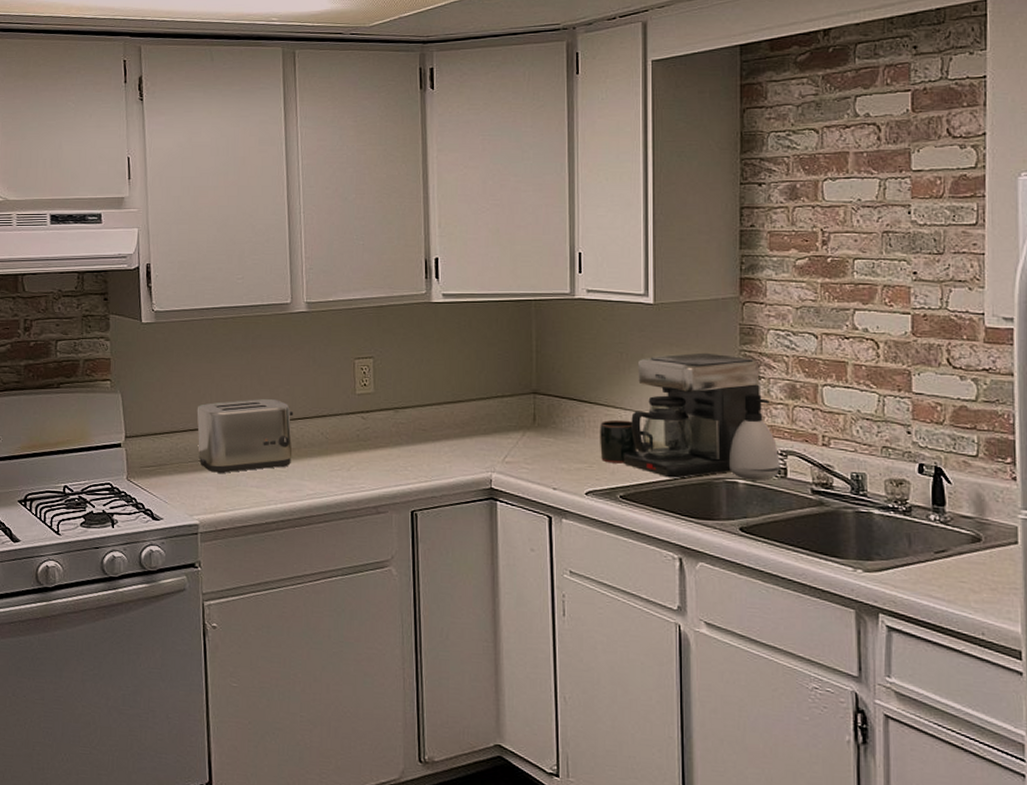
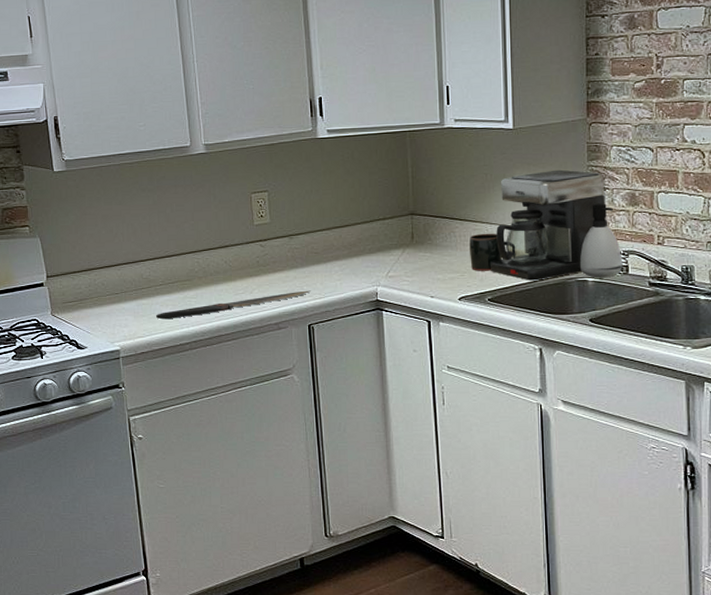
toaster: present [196,399,294,474] -> none [110,234,200,304]
knife: none [241,471,417,494] -> present [156,290,312,320]

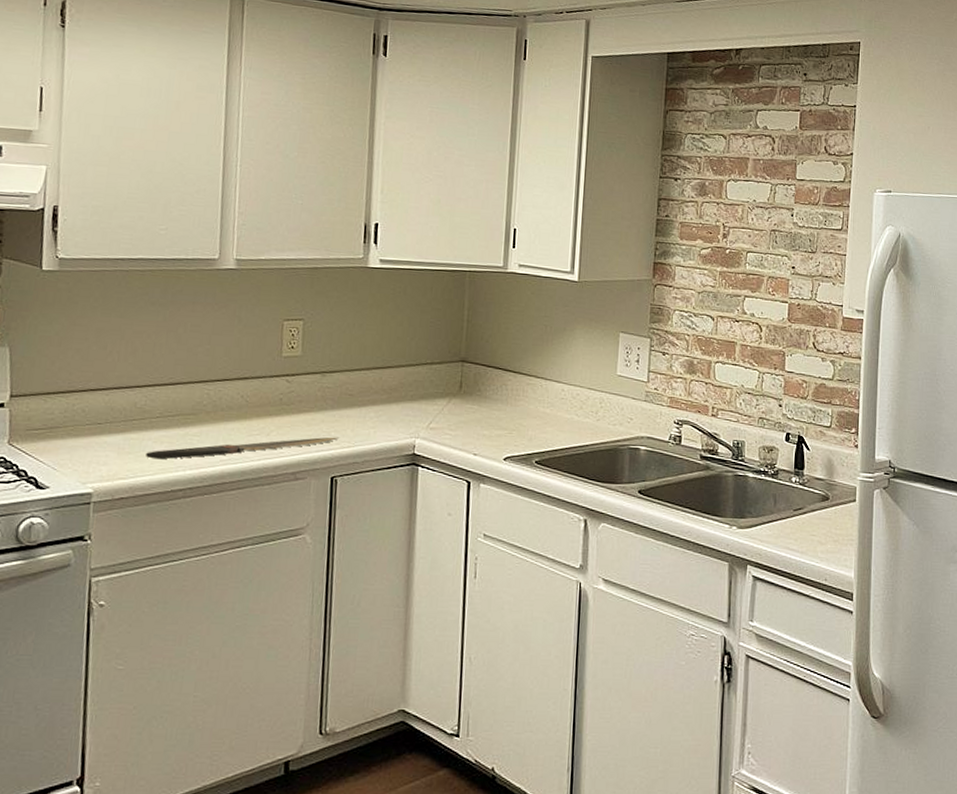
mug: present [469,233,507,271] -> none [520,388,561,431]
coffee maker: present [489,169,606,281] -> none [540,328,665,445]
soap dispenser: present [579,203,623,278] -> none [632,368,676,448]

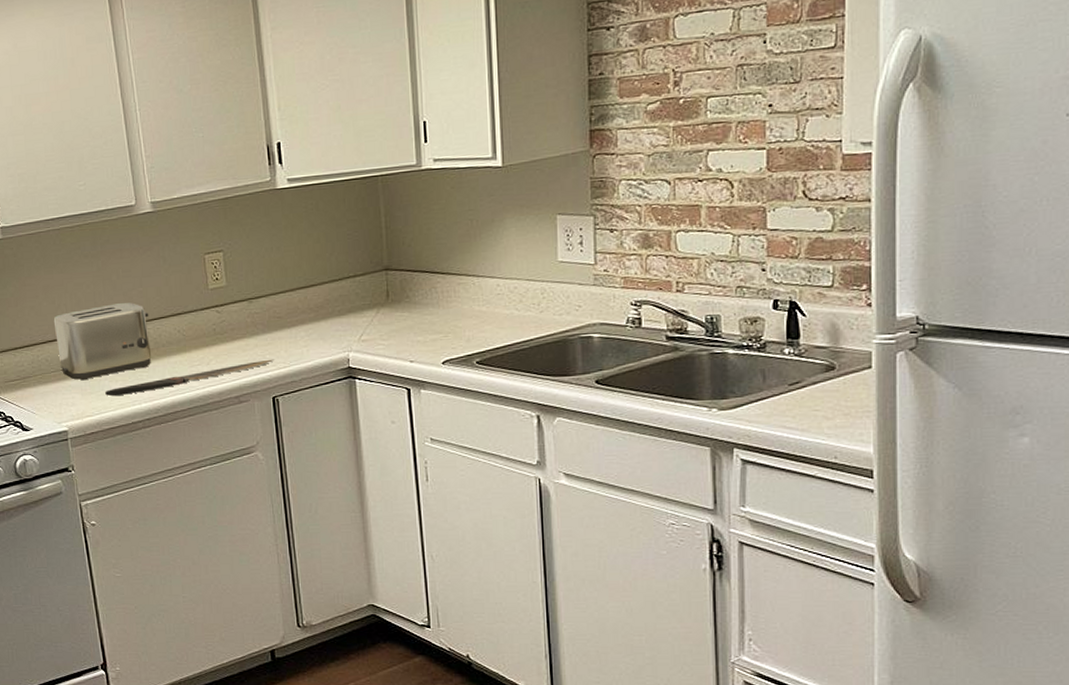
toaster: none [98,358,213,438] -> present [53,303,152,381]

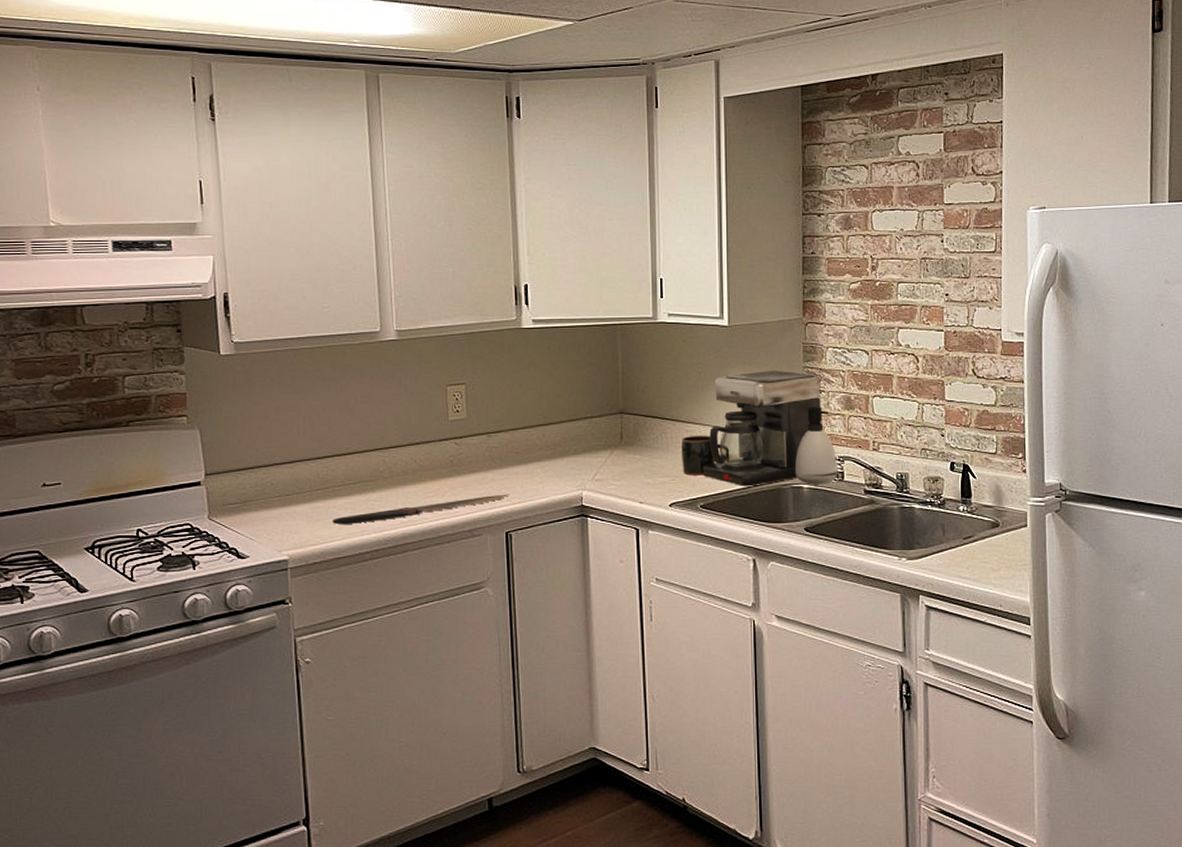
toaster: present [53,303,152,381] -> none [283,429,386,507]
mug: none [453,286,498,331] -> present [682,435,721,476]
coffee maker: none [477,210,614,340] -> present [702,370,821,487]
soap dispenser: none [582,247,635,334] -> present [794,406,838,485]

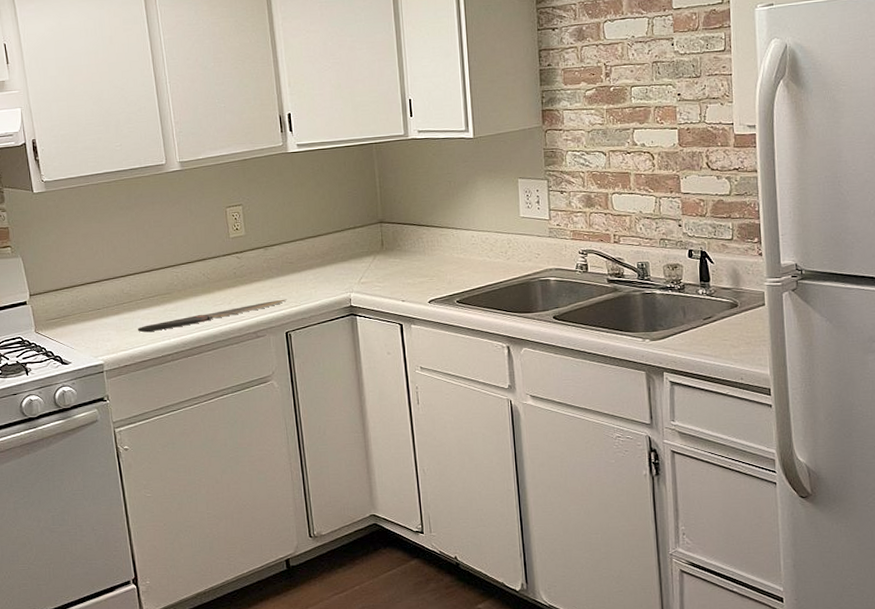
mug: present [682,435,721,476] -> none [437,237,473,275]
coffee maker: present [702,370,821,487] -> none [456,175,564,282]
soap dispenser: present [794,406,838,485] -> none [541,206,582,277]

